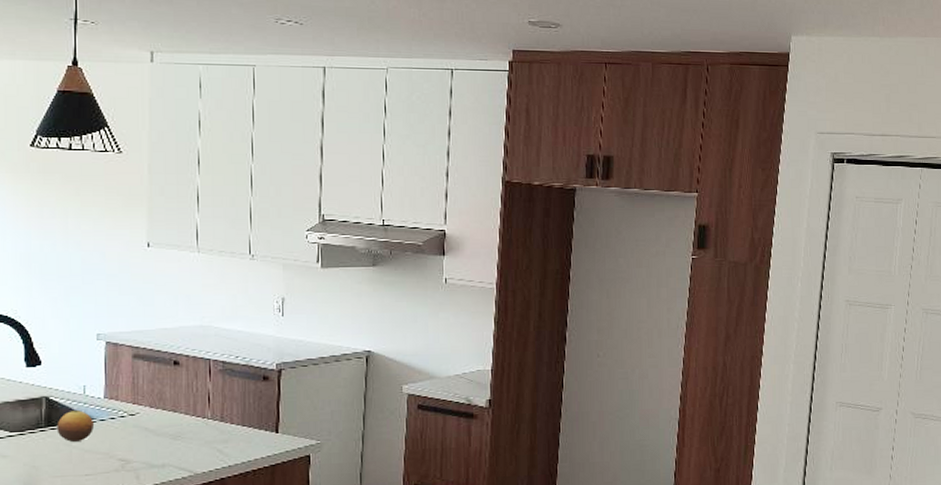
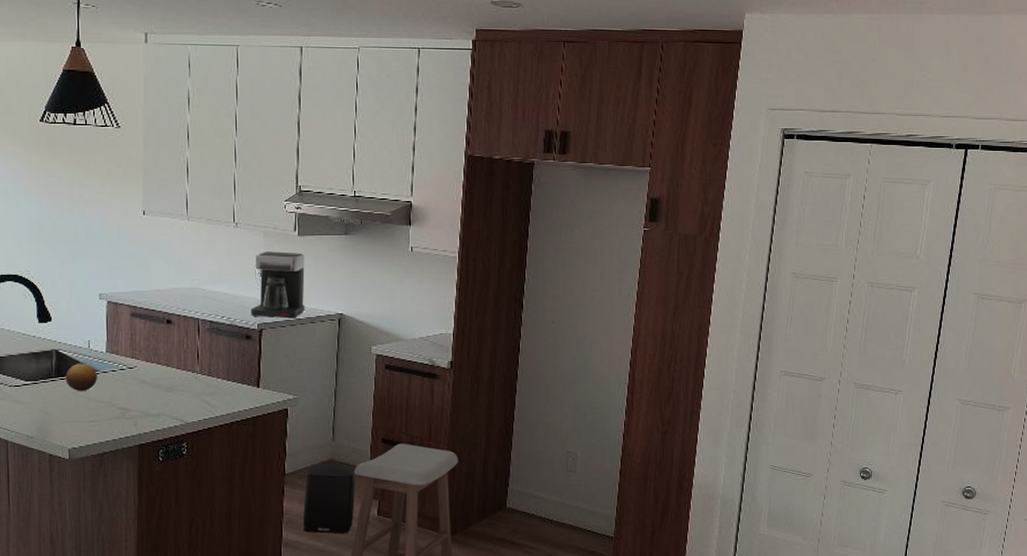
coffee maker: none [268,285,329,357] -> present [250,252,305,319]

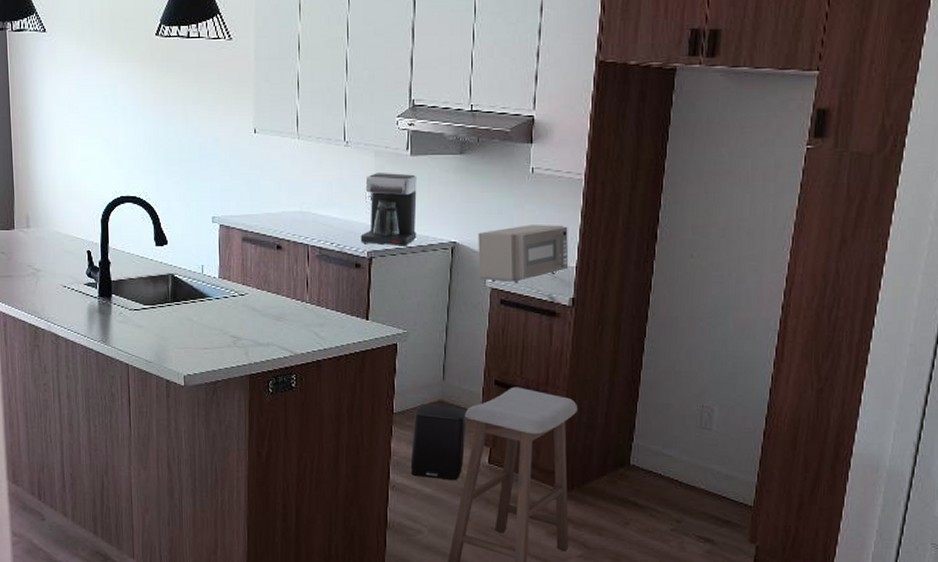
fruit: present [65,363,98,392] -> none [180,288,211,318]
microwave: none [363,297,447,350] -> present [478,224,569,283]

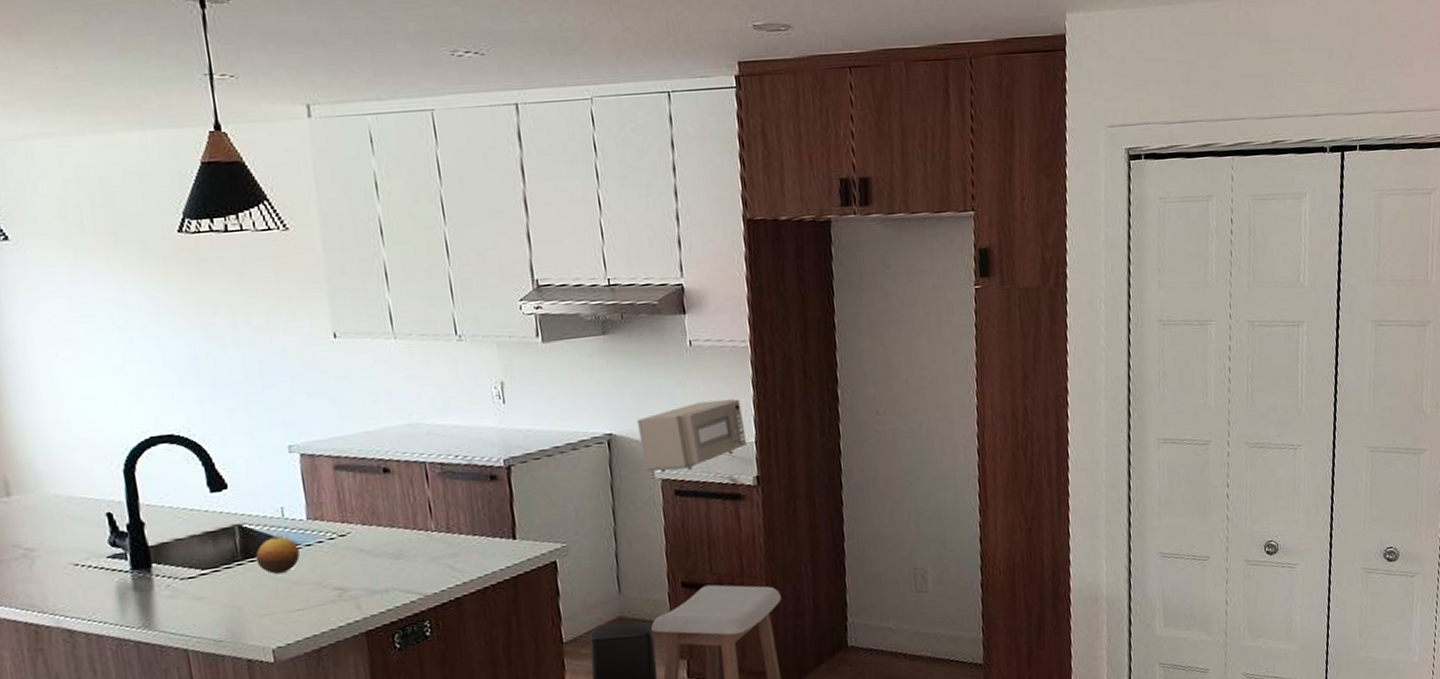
fruit: none [180,288,211,318] -> present [255,536,301,575]
coffee maker: present [360,173,417,246] -> none [490,363,564,451]

